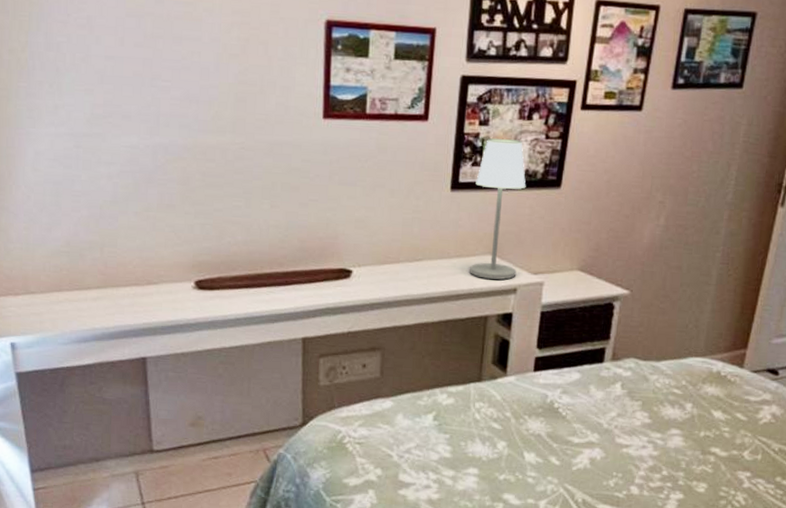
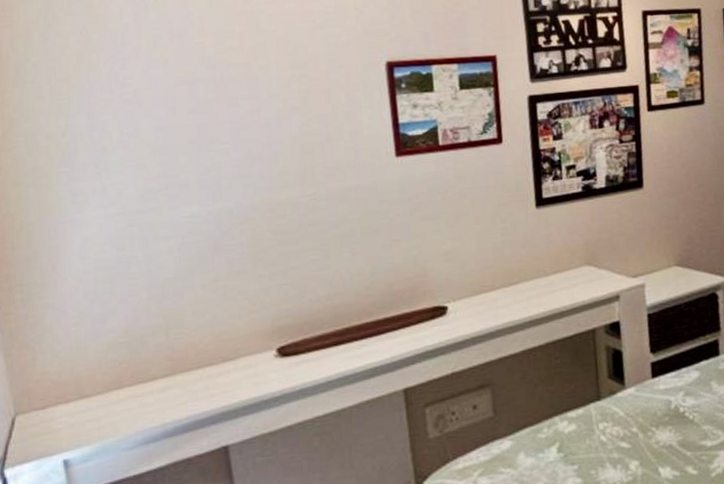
table lamp: present [470,138,526,280] -> none [559,148,616,291]

